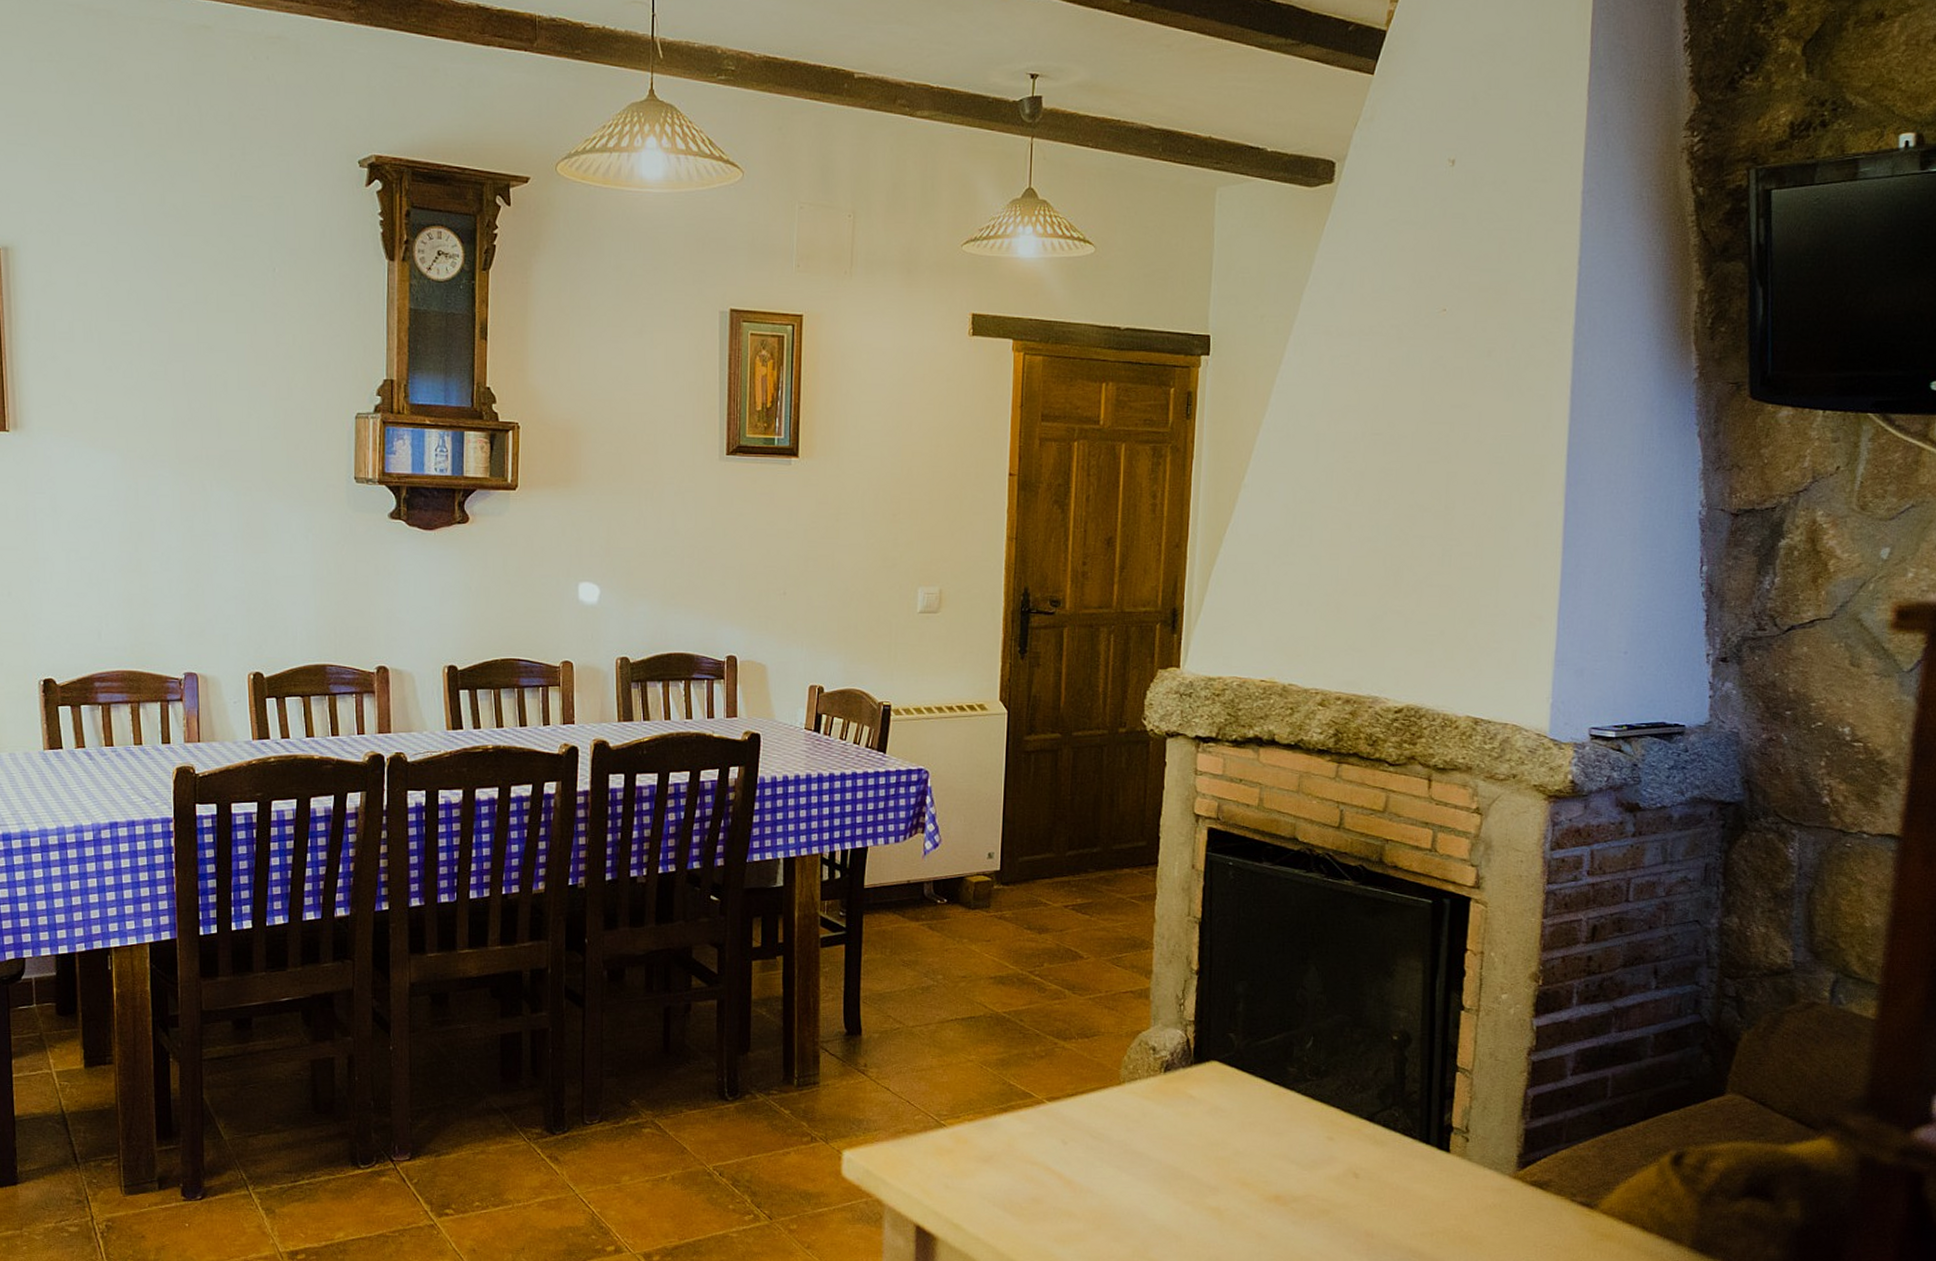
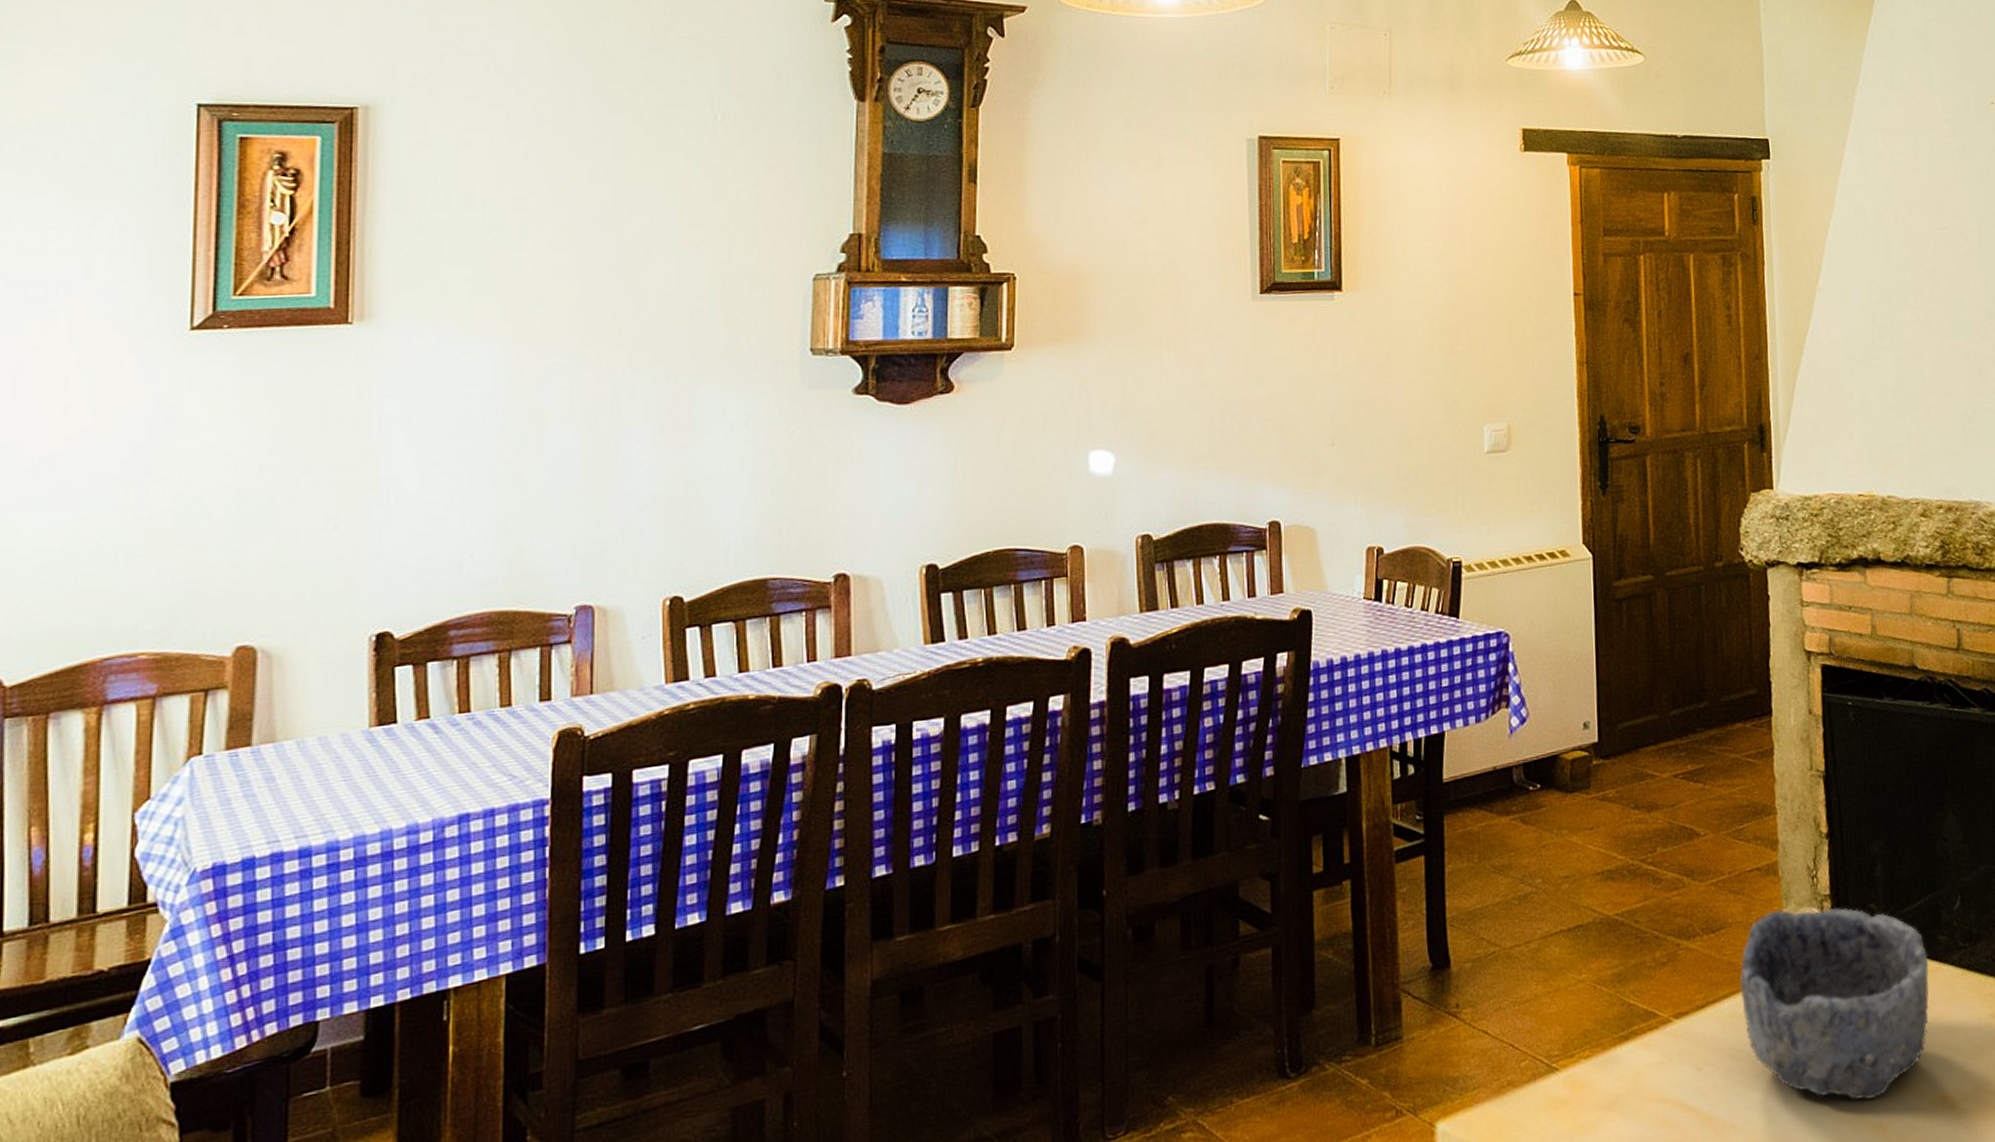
bowl: none [1106,1026,1277,1188] -> present [1739,907,1929,1100]

